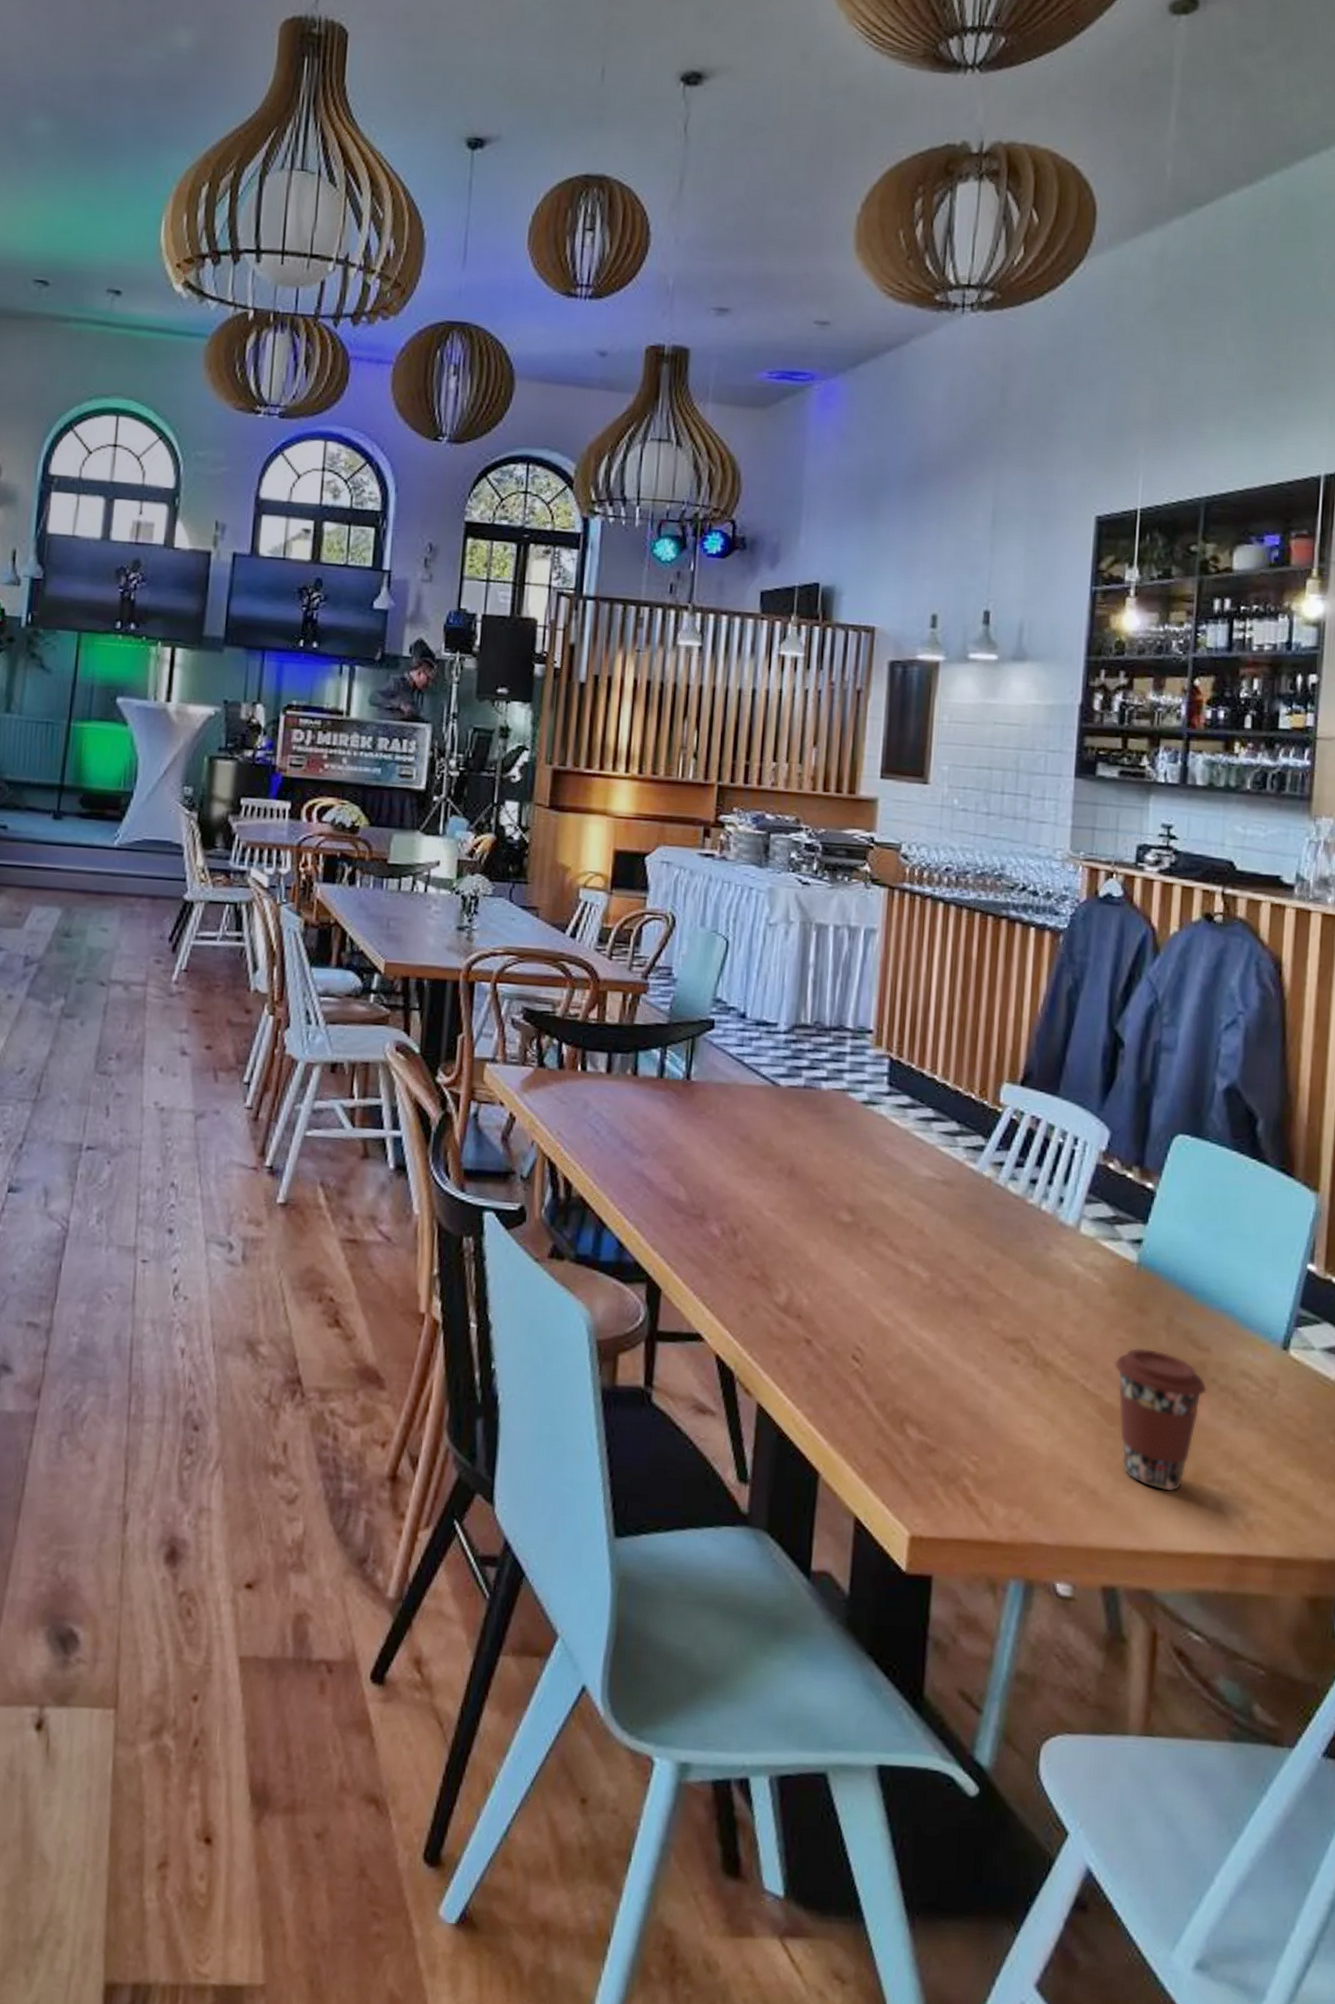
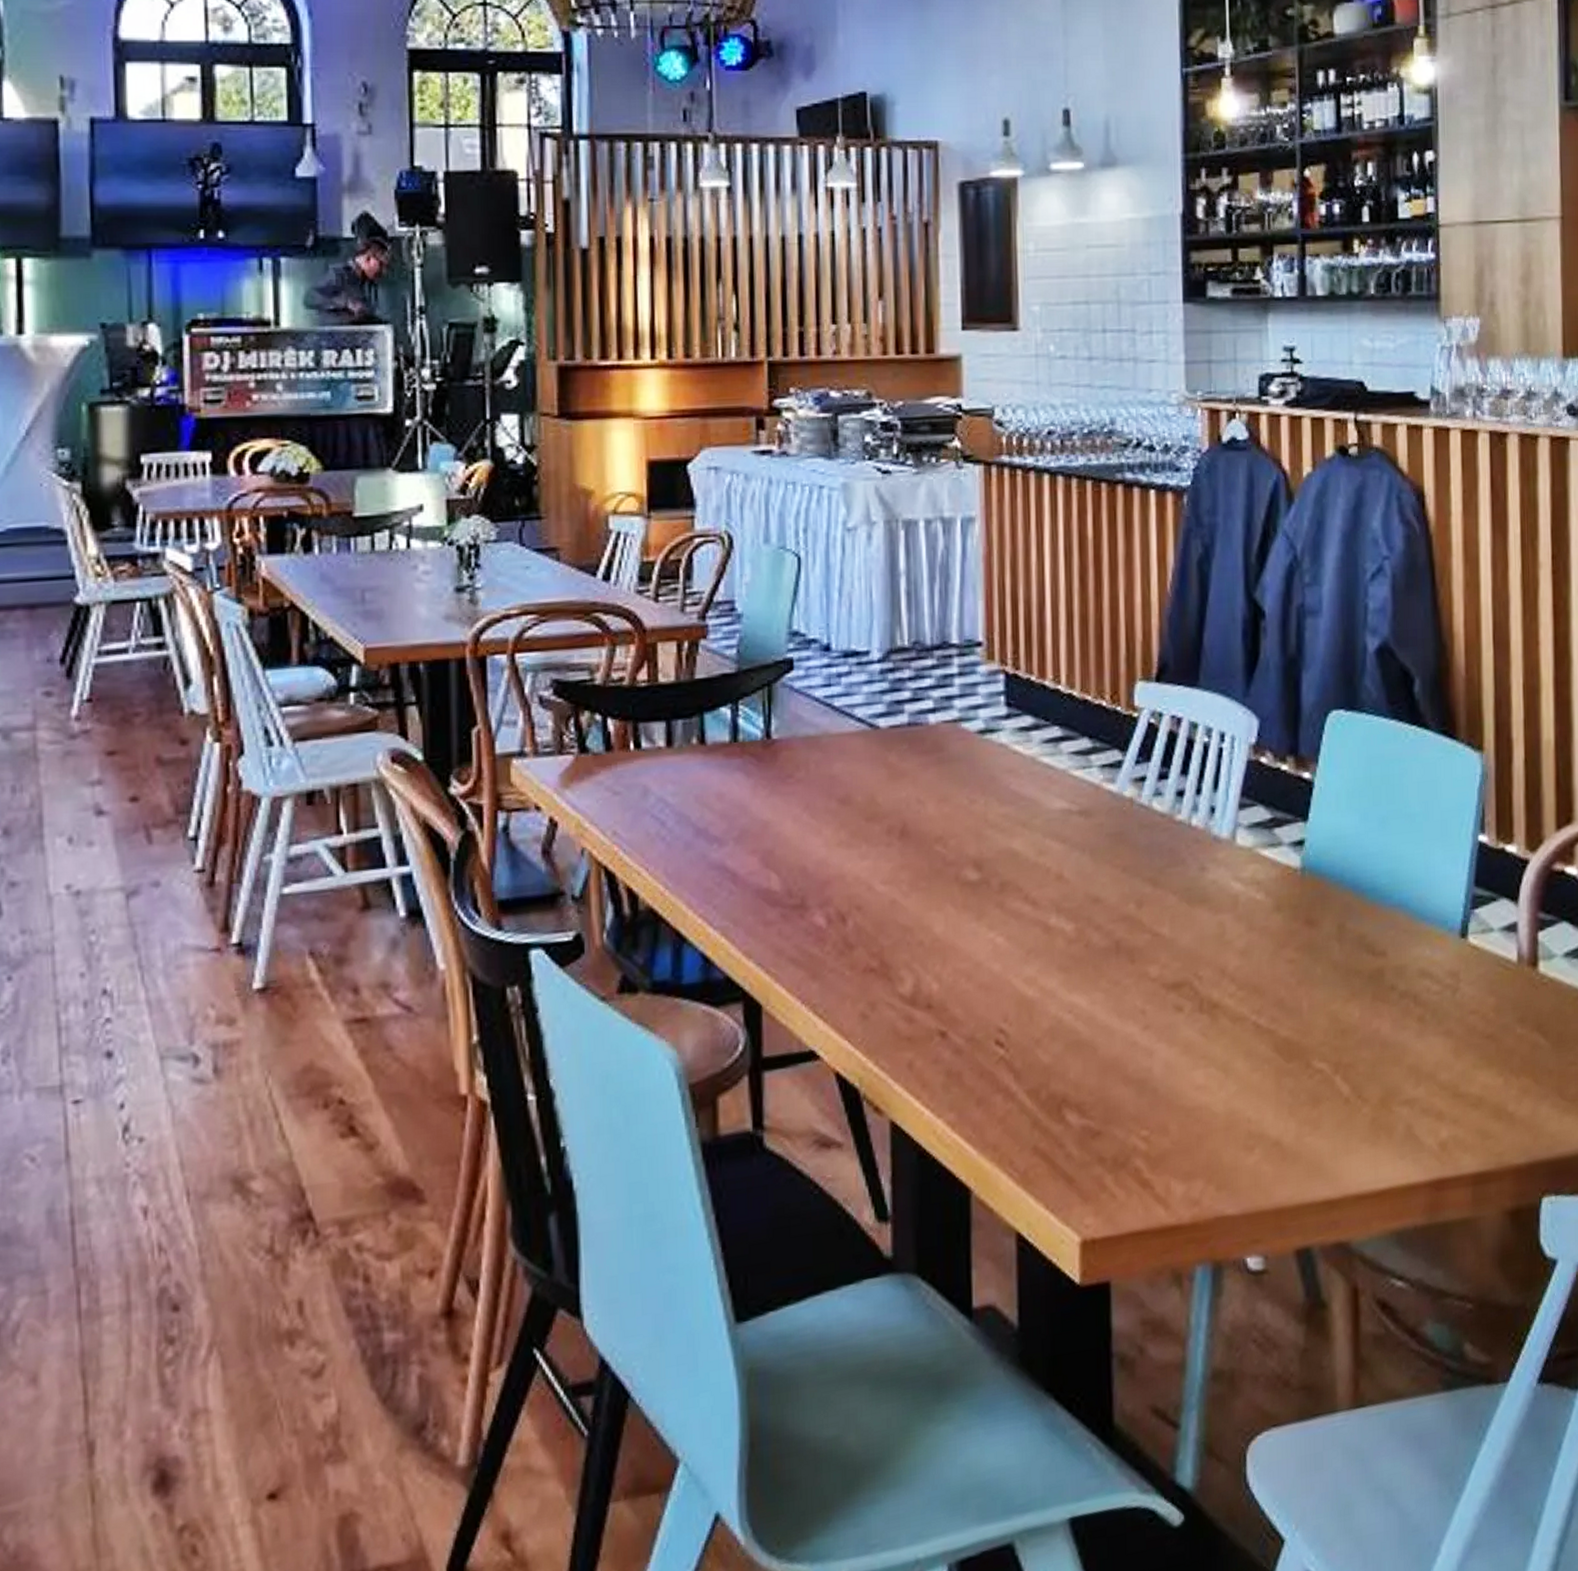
coffee cup: present [1114,1347,1208,1492] -> none [1286,964,1387,1126]

